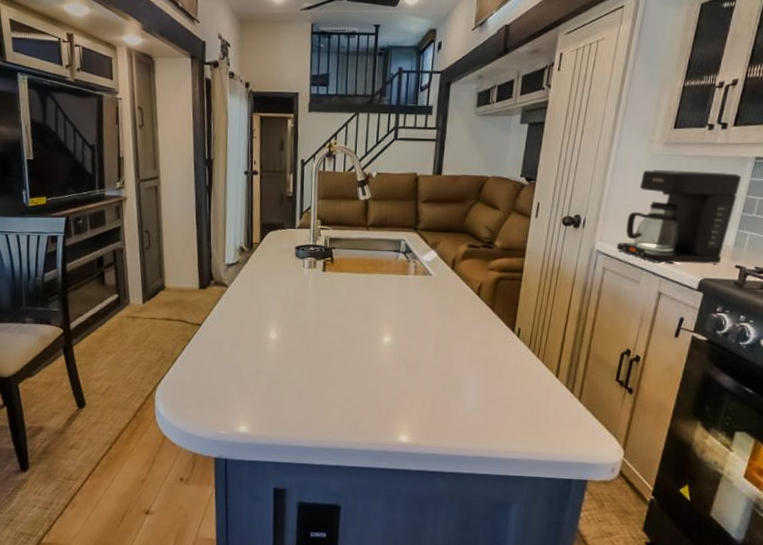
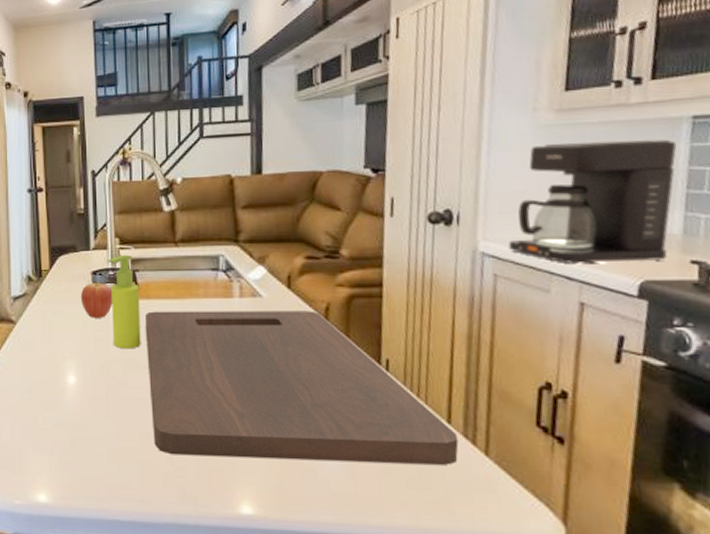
fruit: none [284,255,312,286] -> present [80,281,113,318]
soap dispenser: none [309,234,335,313] -> present [108,254,141,349]
cutting board: none [336,282,562,407] -> present [146,311,459,465]

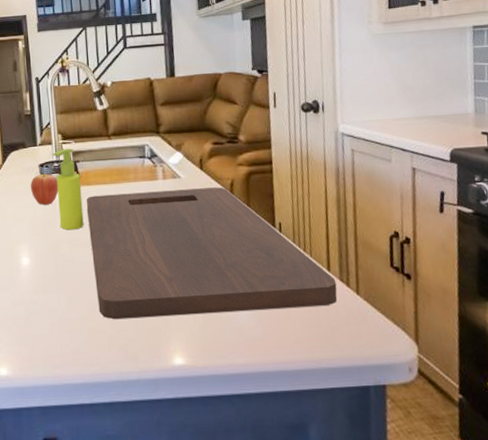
coffee maker: present [508,139,677,263] -> none [359,43,467,138]

